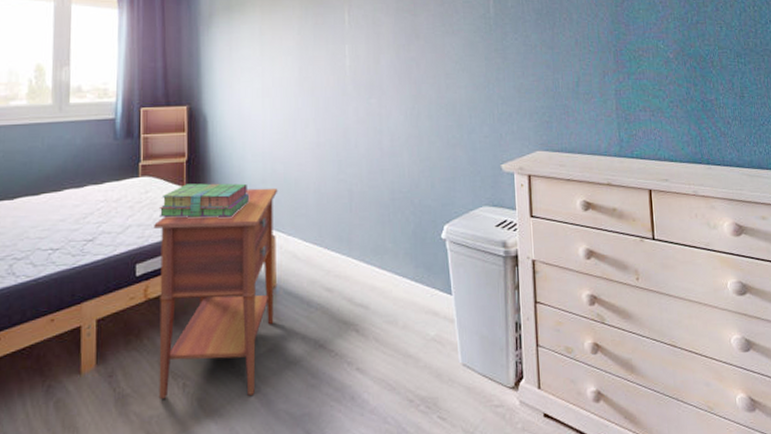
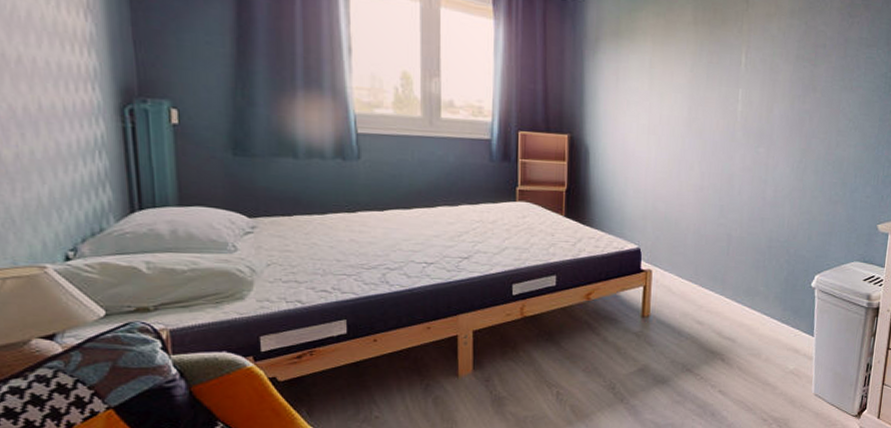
nightstand: present [153,187,278,399] -> none [530,223,658,406]
stack of books: present [158,183,250,218] -> none [536,213,629,249]

